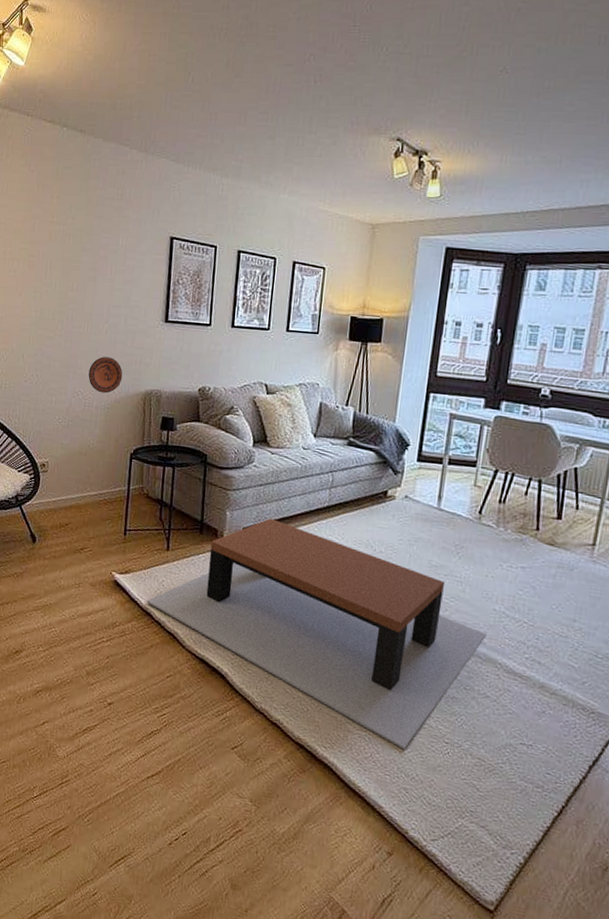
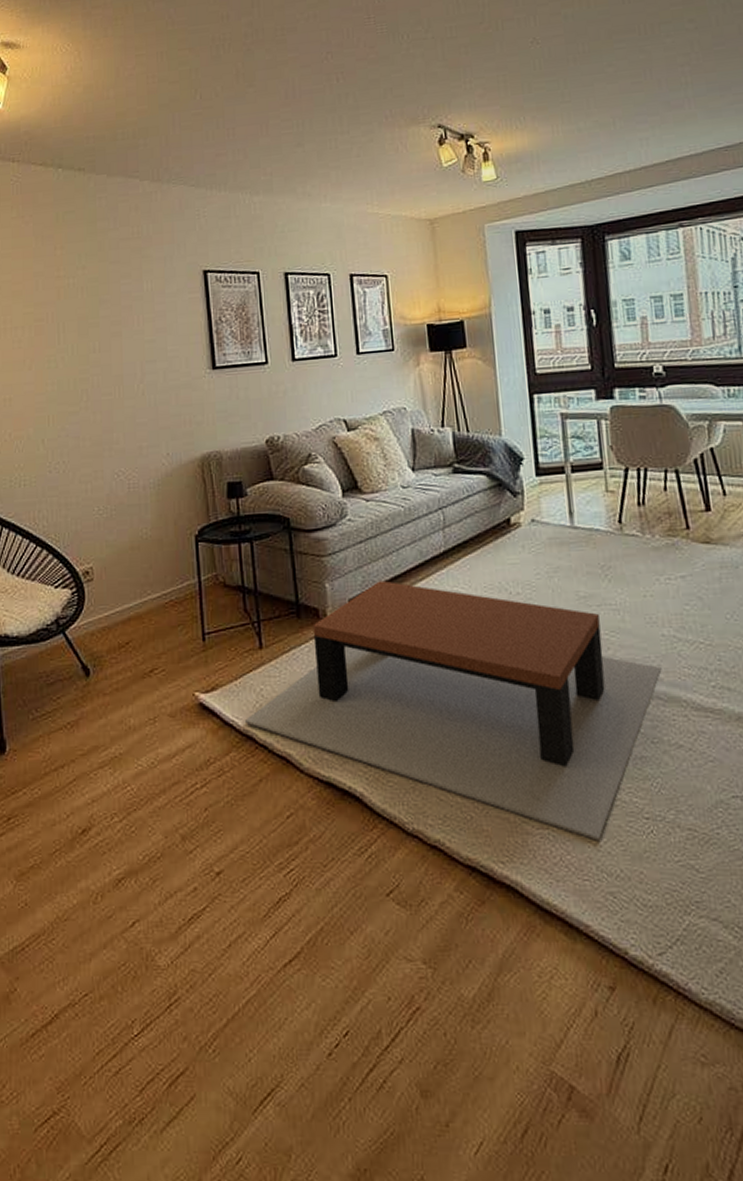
decorative plate: present [88,356,123,394] -> none [128,423,171,468]

